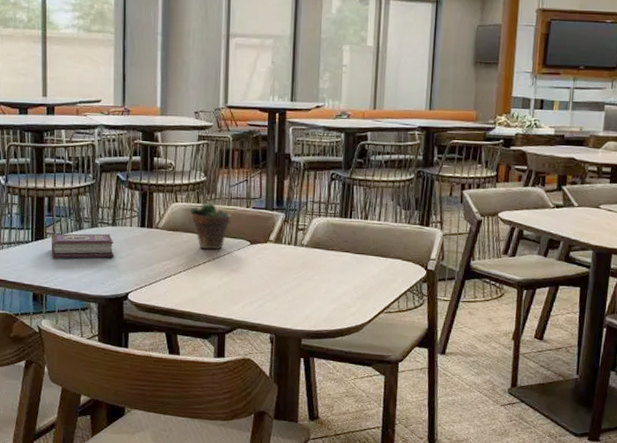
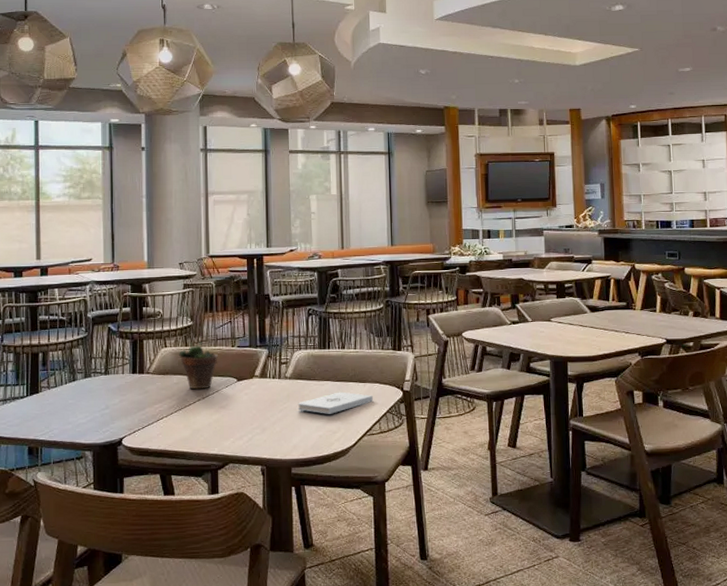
book: present [51,233,114,259] -> none [45,383,107,411]
notepad: none [312,265,394,288] -> present [297,391,373,414]

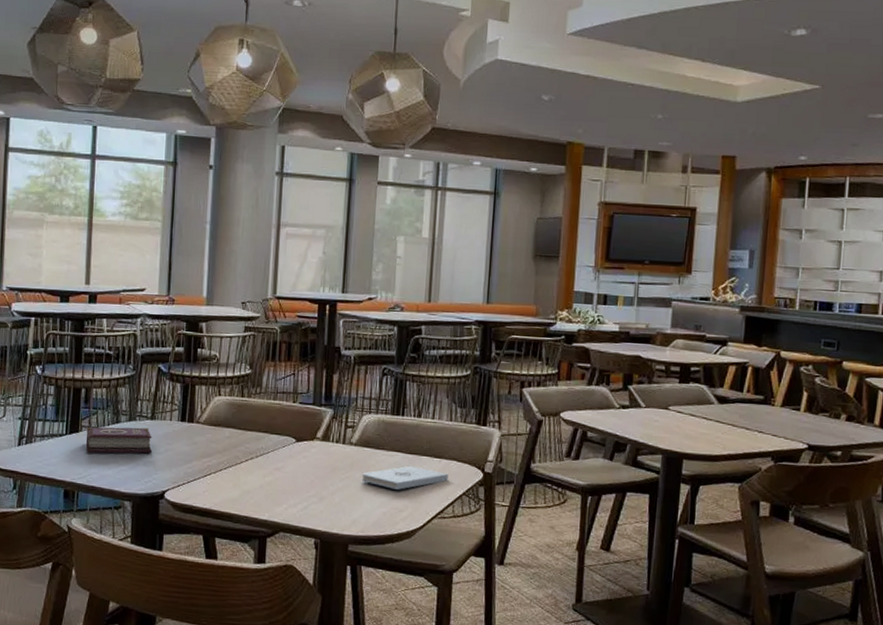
book: none [45,383,107,411] -> present [85,426,152,454]
succulent plant: present [179,331,218,390] -> none [234,381,277,447]

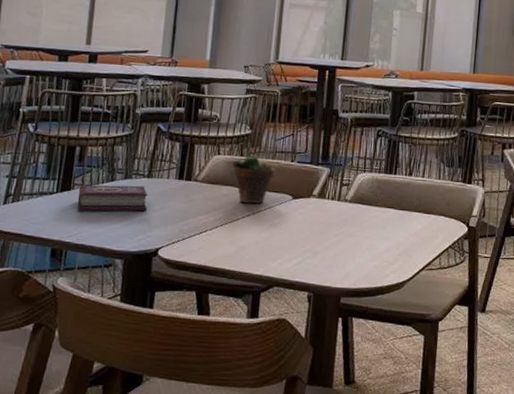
succulent plant: none [234,381,277,447] -> present [232,141,275,204]
notepad: present [361,465,449,490] -> none [354,221,436,244]

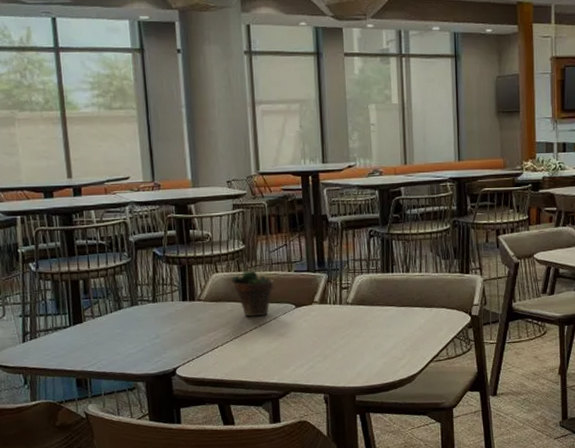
book: present [77,184,148,211] -> none [89,311,158,341]

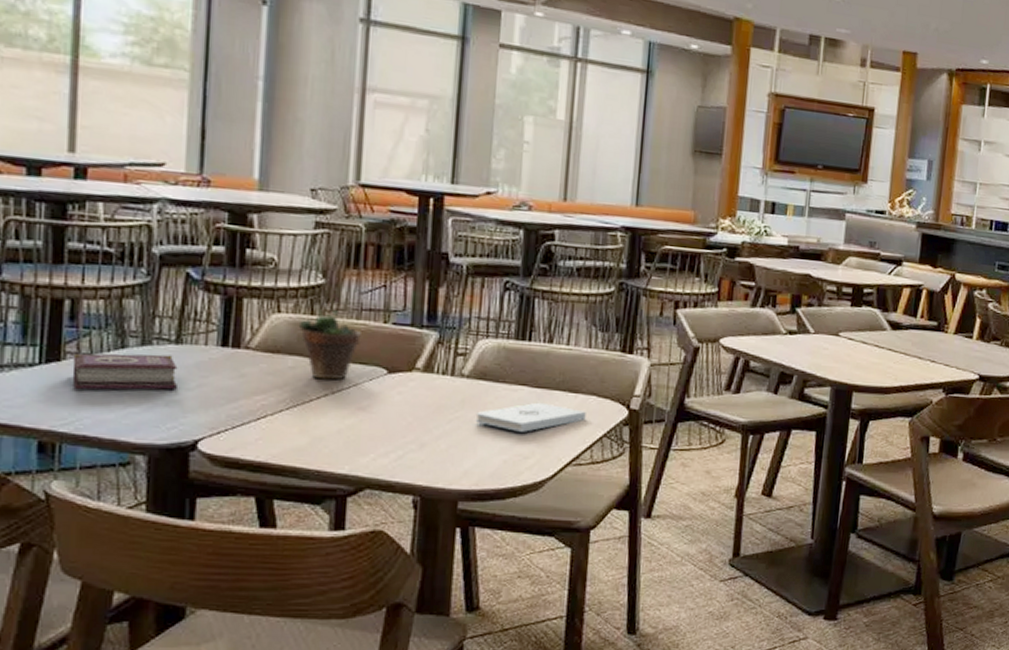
book: none [89,311,158,341] -> present [72,353,178,390]
notepad: none [360,317,440,341] -> present [475,402,586,432]

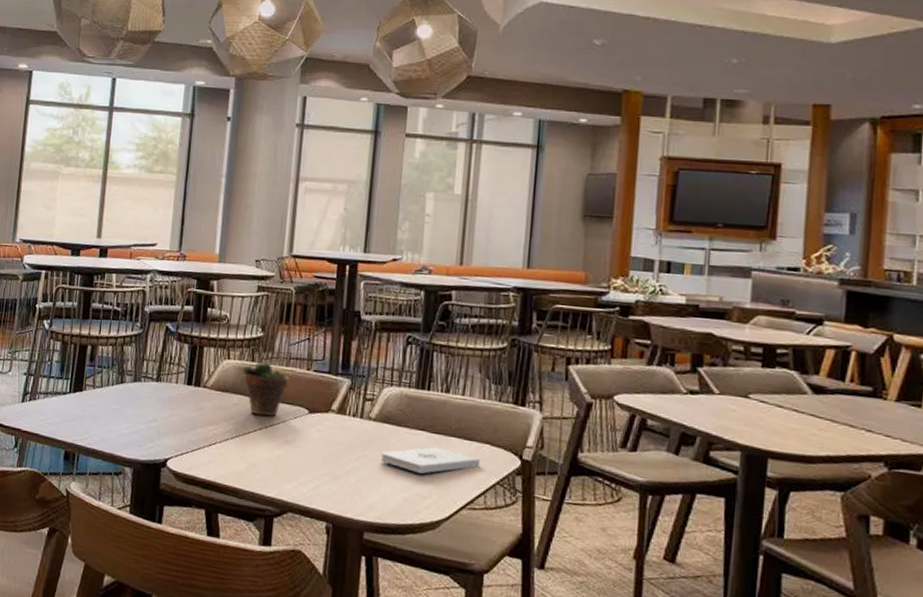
book: present [72,353,178,390] -> none [89,386,157,417]

